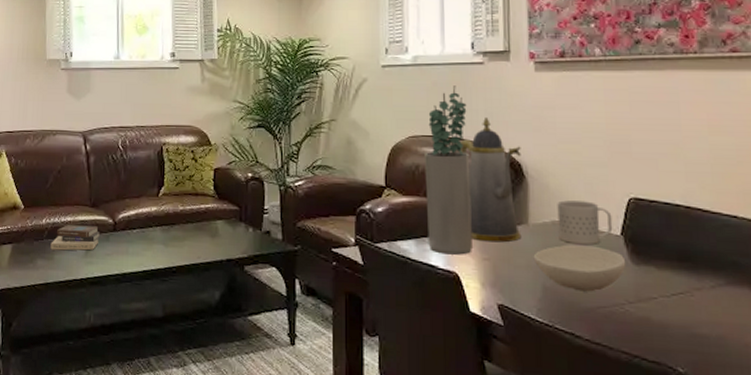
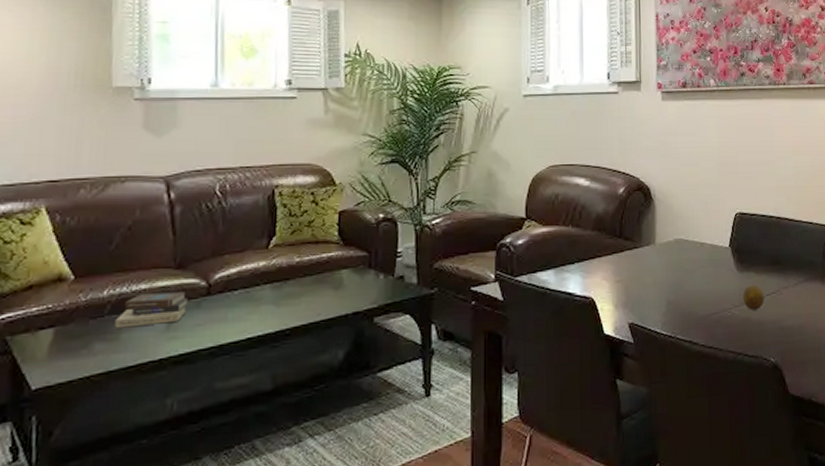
vase: present [425,85,472,255] -> none [564,114,607,281]
coffee pot: present [460,117,522,242] -> none [597,145,650,264]
bowl: present [533,244,626,292] -> none [659,259,733,302]
mug: present [557,200,613,244] -> none [679,218,723,258]
fruit: none [639,280,669,310] -> present [742,284,765,310]

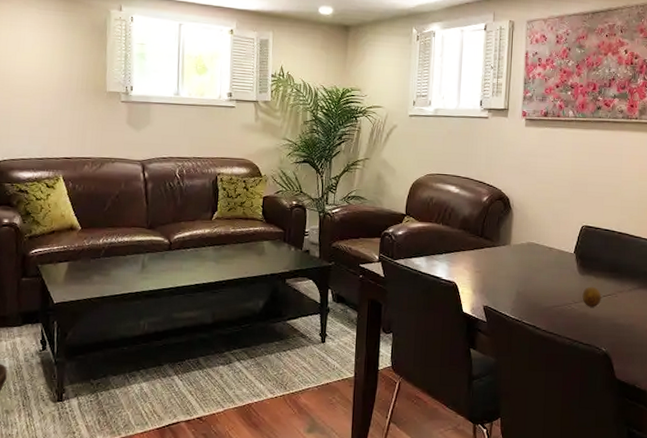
books: present [114,292,188,328] -> none [107,244,156,268]

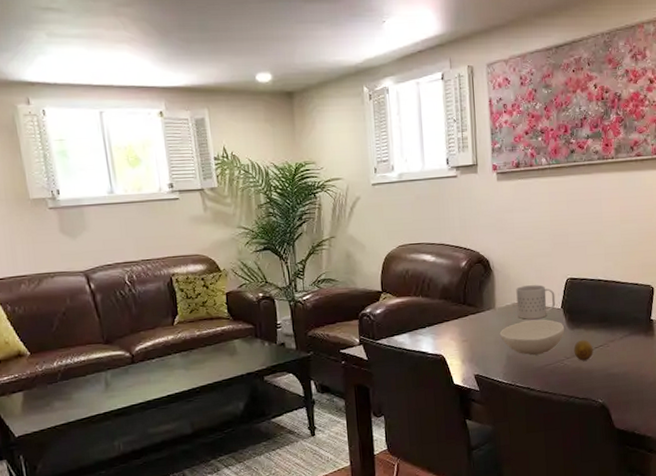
bowl: none [512,260,576,295] -> present [499,319,565,355]
mug: none [531,227,569,260] -> present [516,284,556,319]

